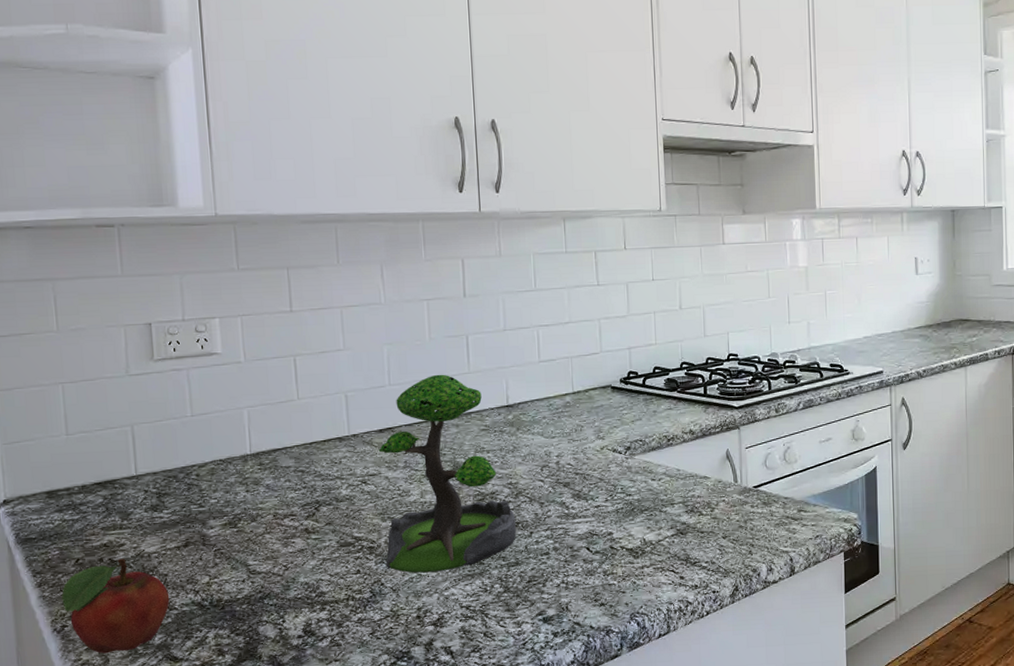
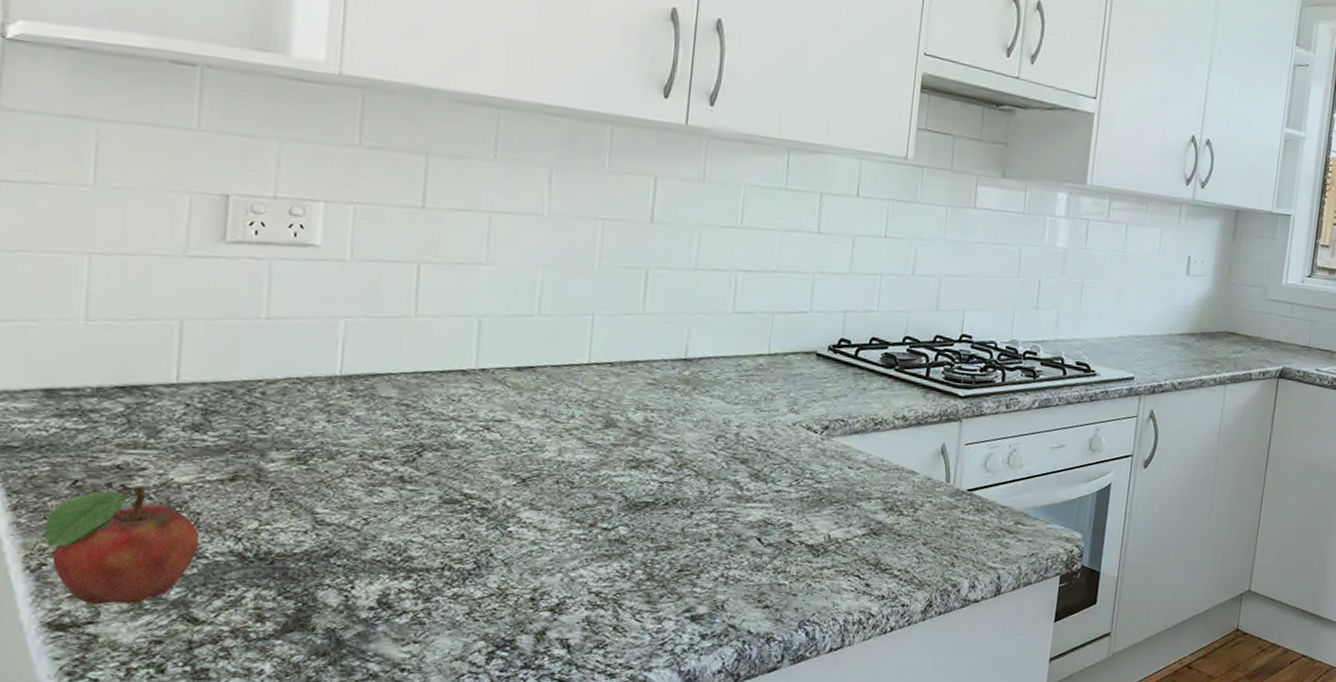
plant: present [378,374,516,573] -> none [499,310,675,547]

